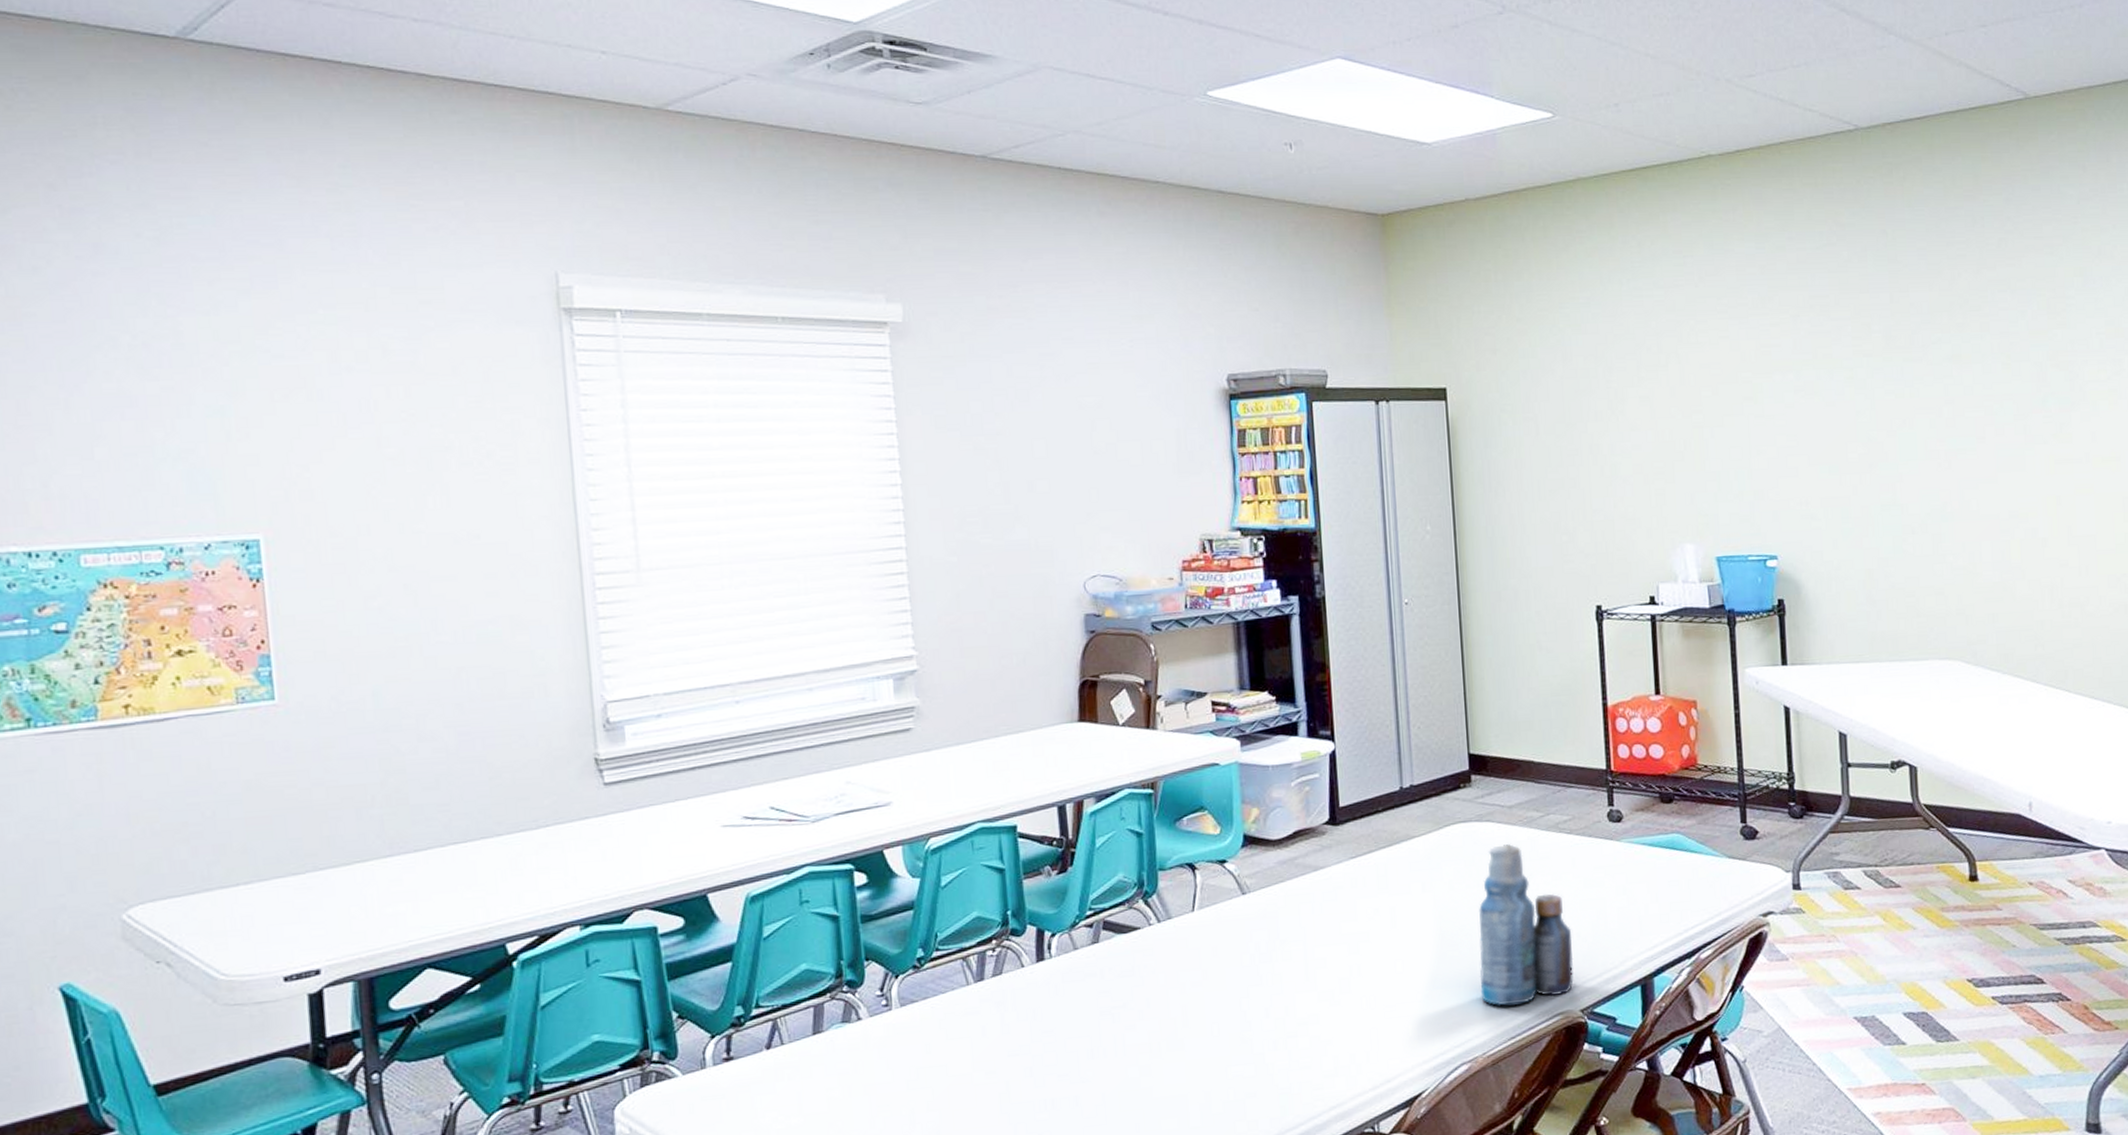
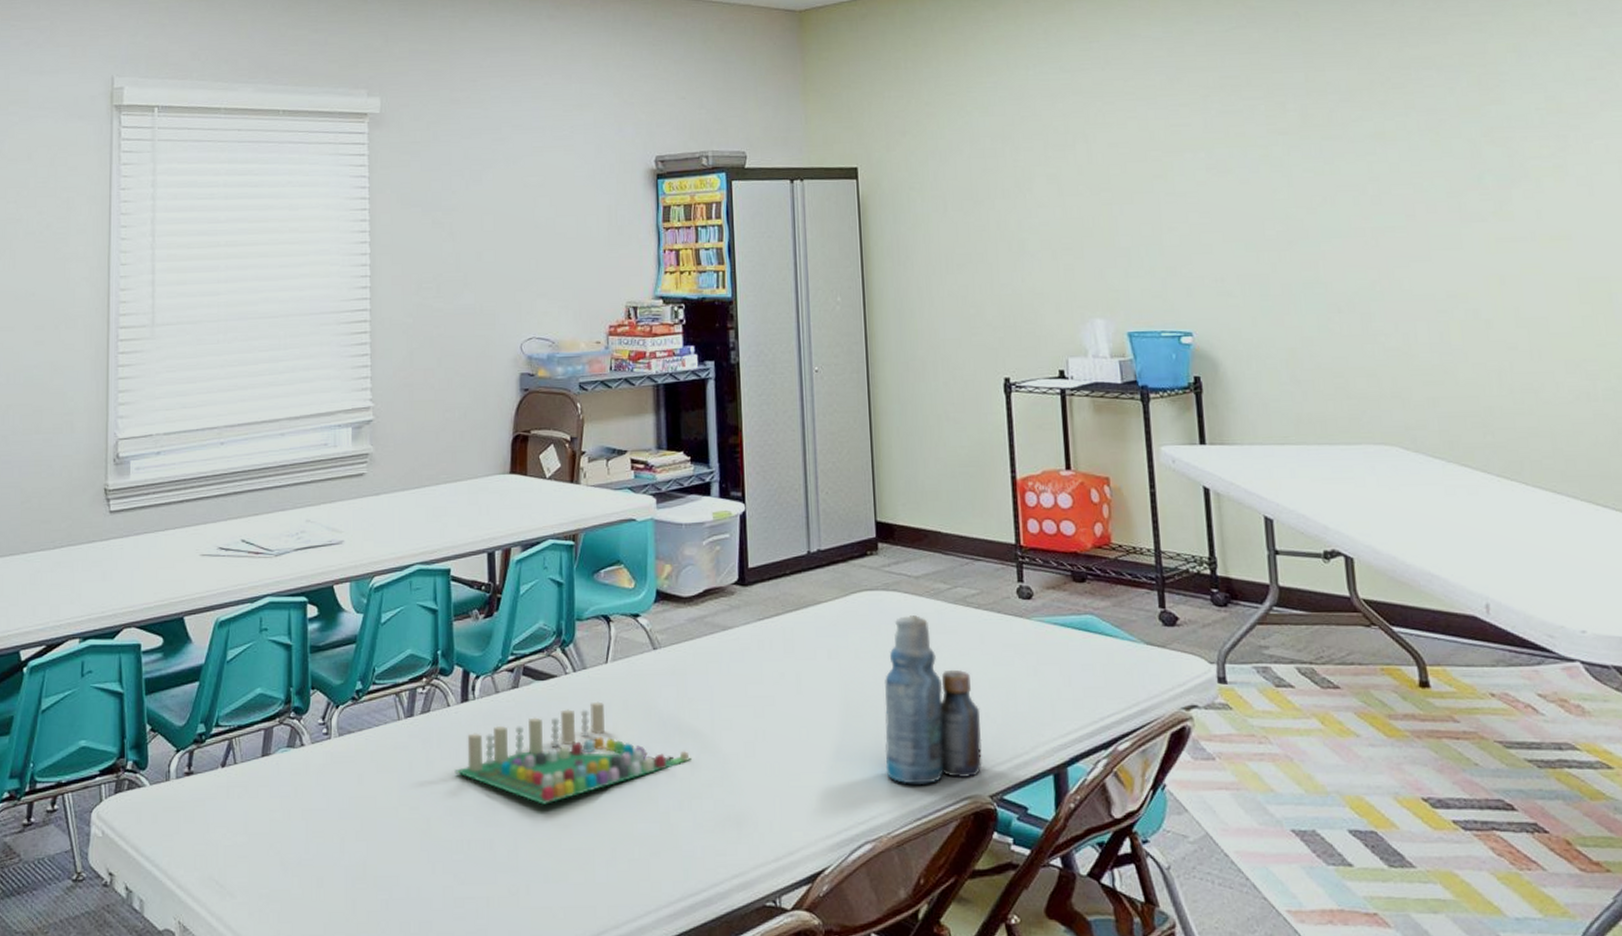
board game: none [1033,950,1285,1057] -> present [454,701,691,805]

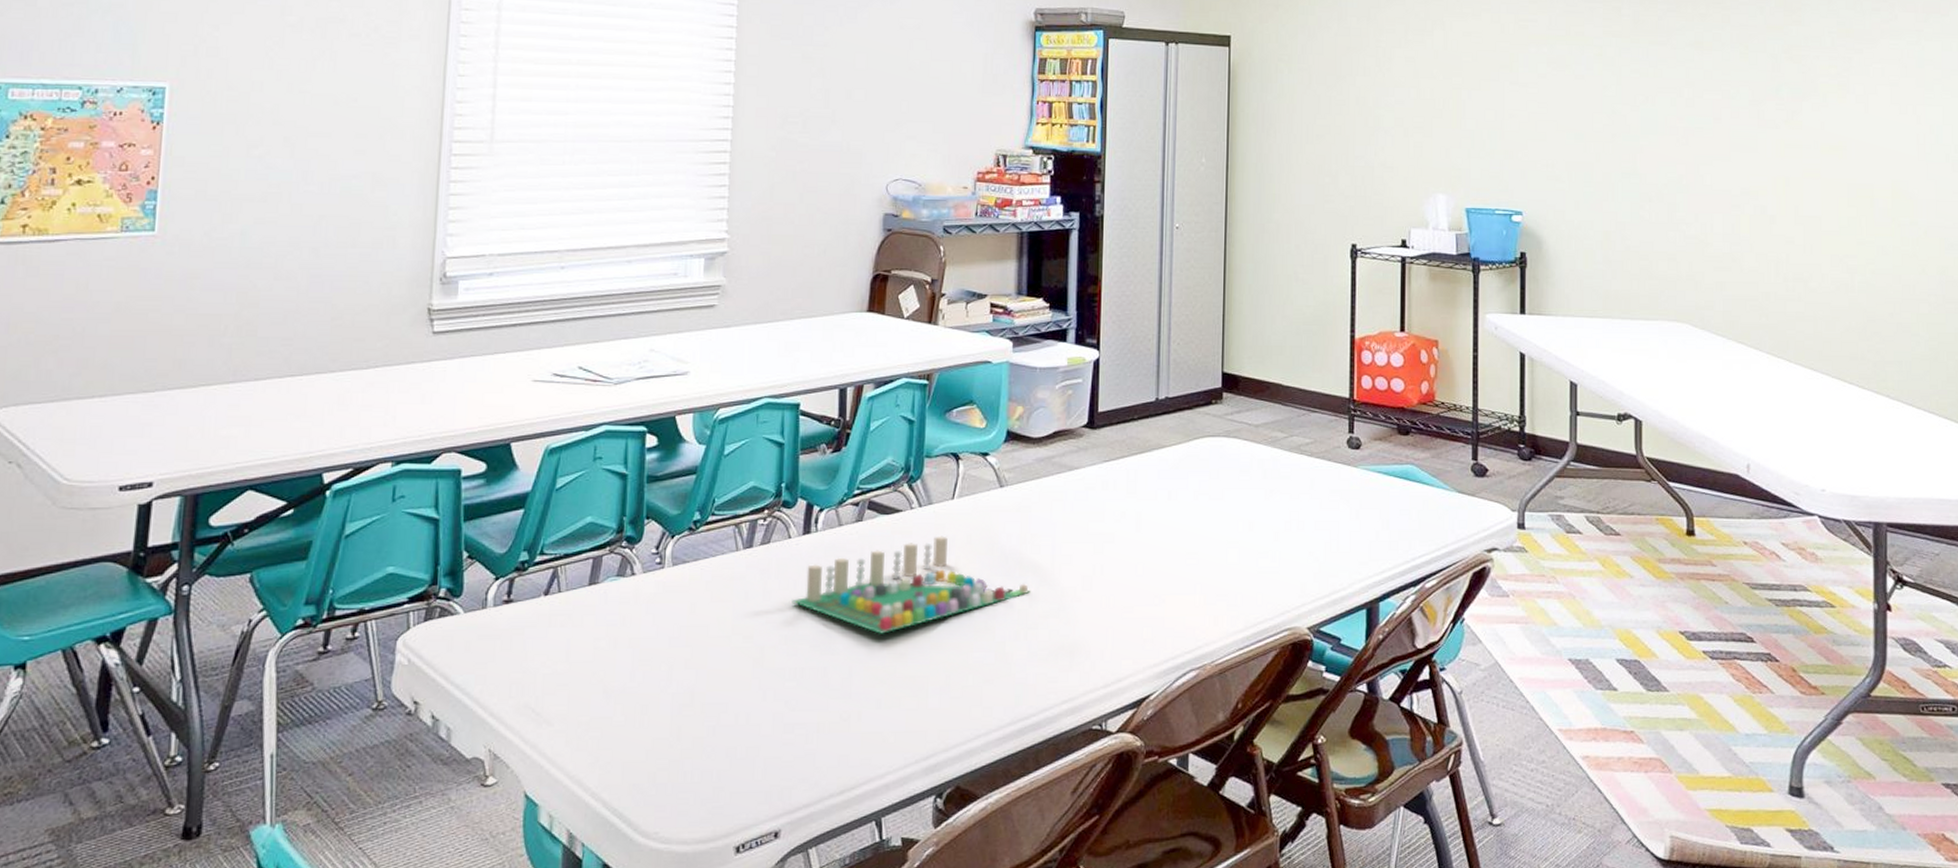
bottle: present [885,615,982,784] -> none [1214,461,1305,617]

